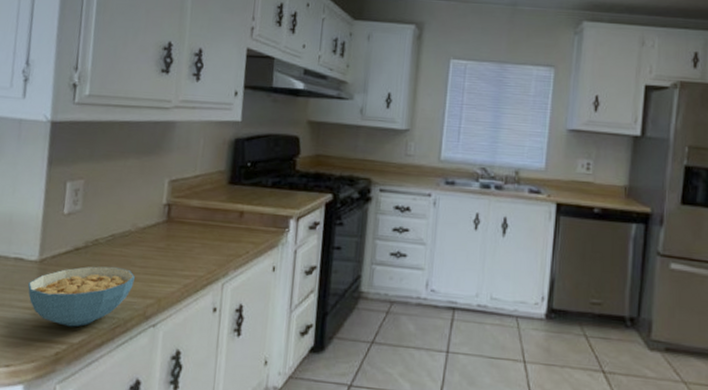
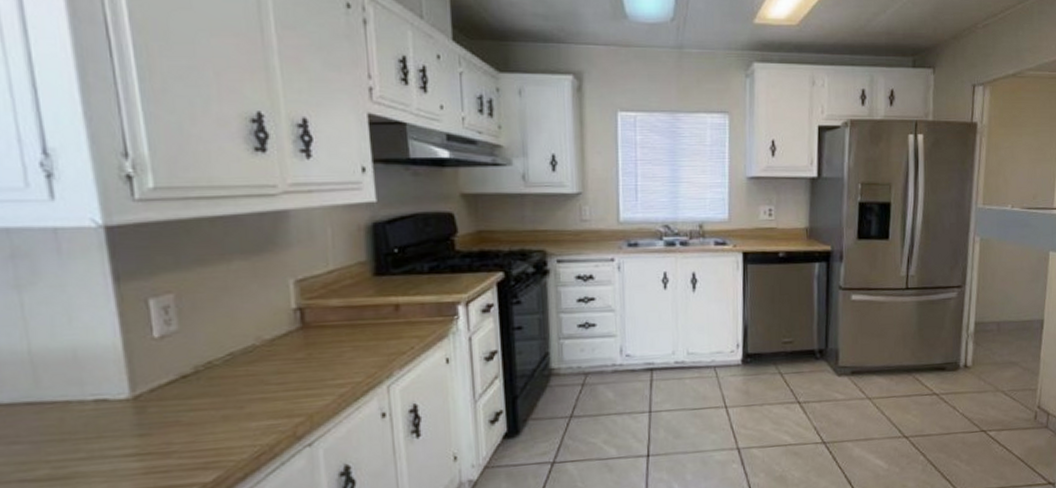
cereal bowl: present [28,266,135,327] -> none [122,388,273,466]

